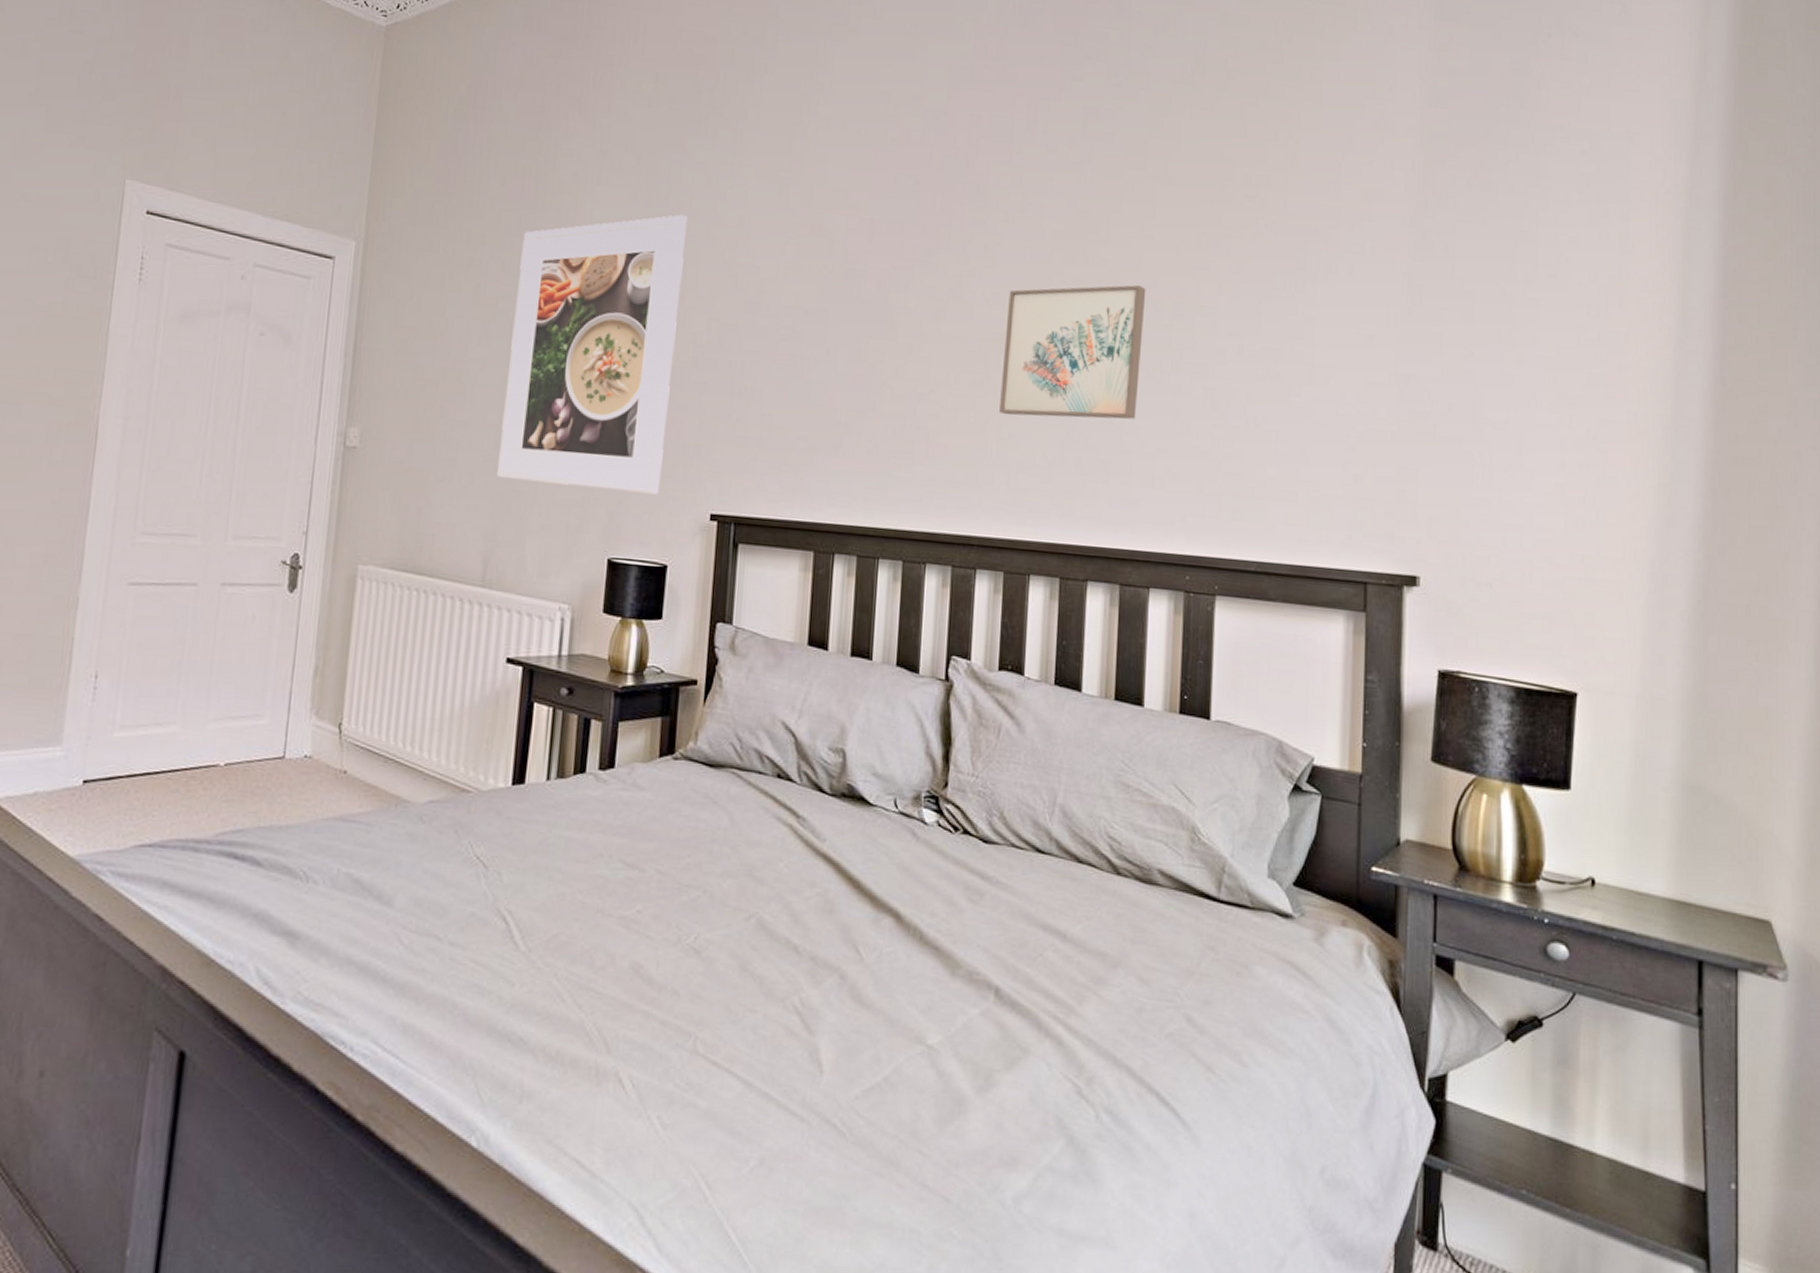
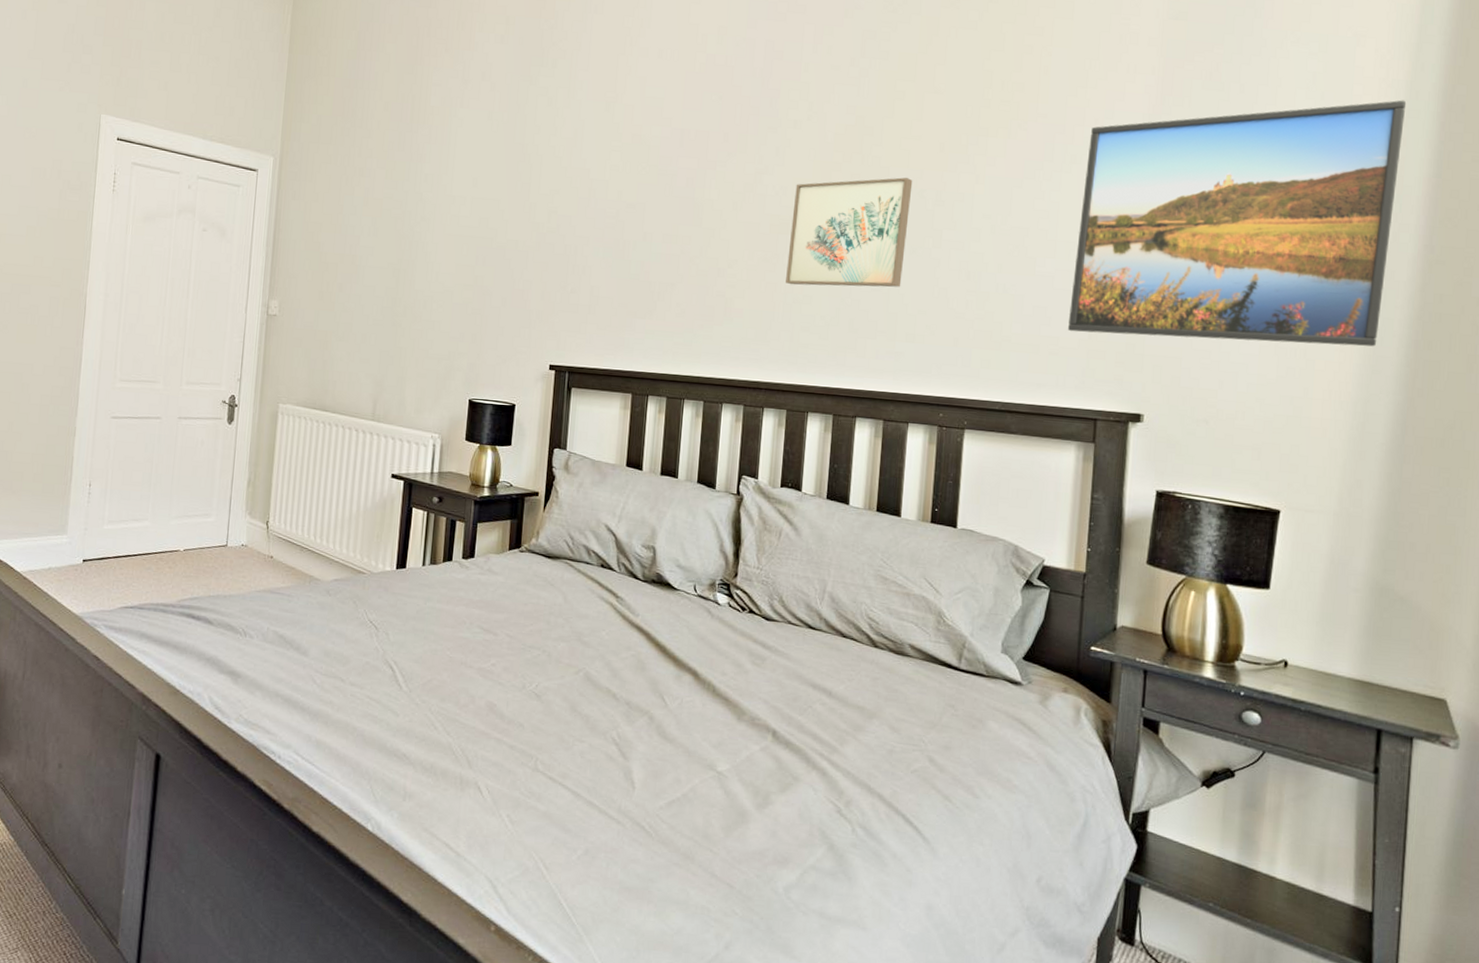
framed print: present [496,215,688,495] -> none [382,130,533,350]
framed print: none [1329,208,1687,495] -> present [1067,100,1407,347]

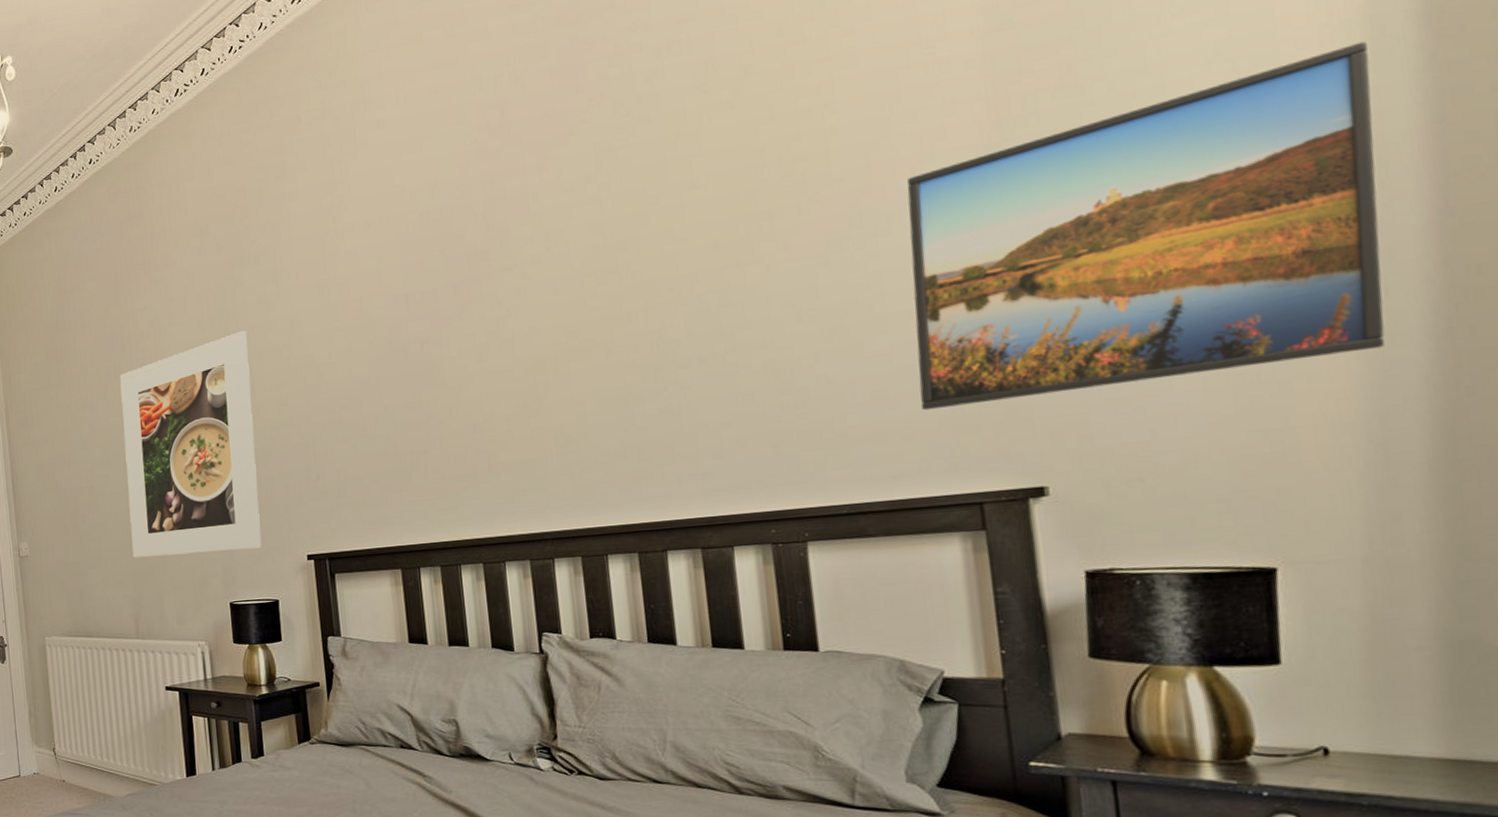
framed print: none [382,130,533,350] -> present [119,331,262,558]
wall art: present [786,177,913,287] -> none [546,285,695,426]

